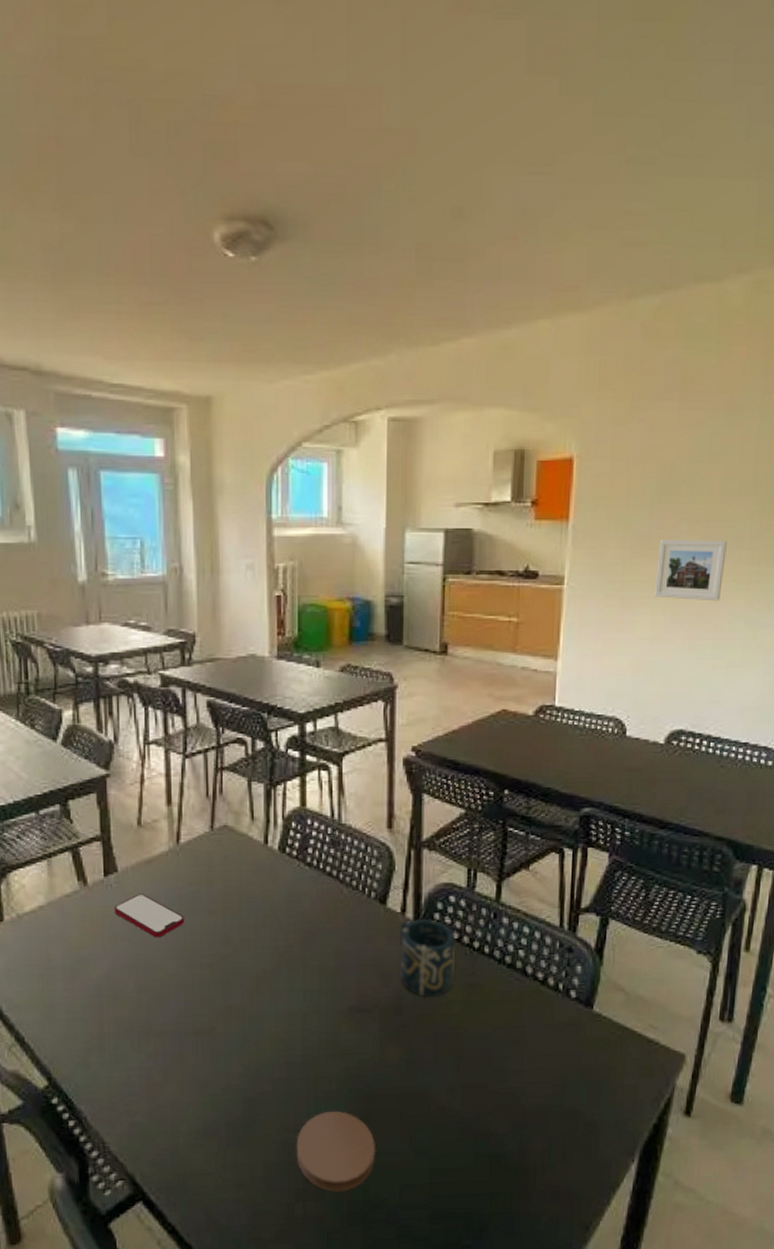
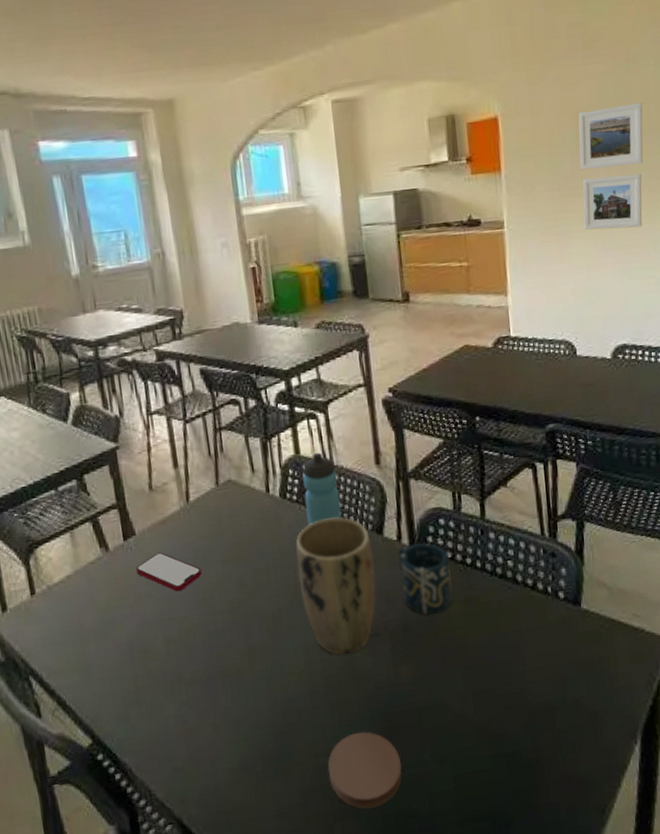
plant pot: none [288,880,372,1028] -> present [296,517,376,655]
water bottle: none [305,807,344,886] -> present [302,452,342,526]
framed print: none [659,460,740,530] -> present [578,102,643,171]

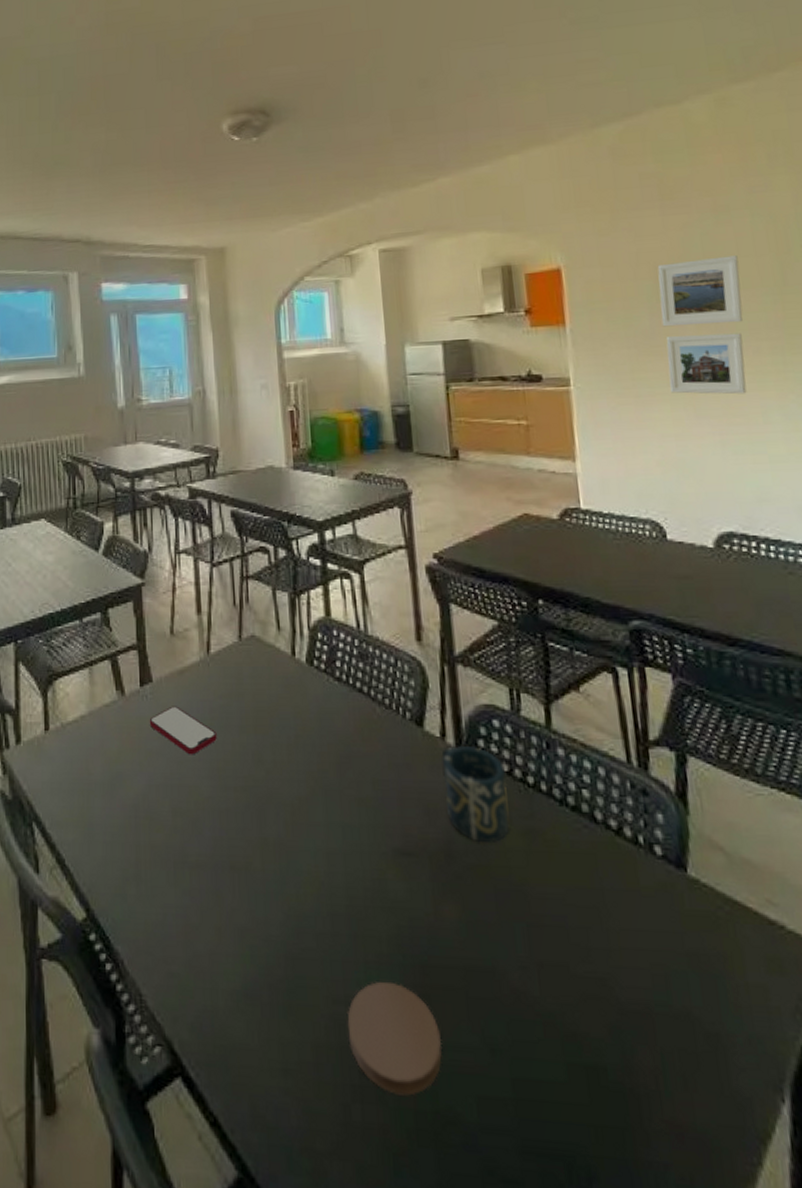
plant pot: present [296,517,376,655] -> none [321,697,414,874]
water bottle: present [302,452,342,526] -> none [332,617,375,703]

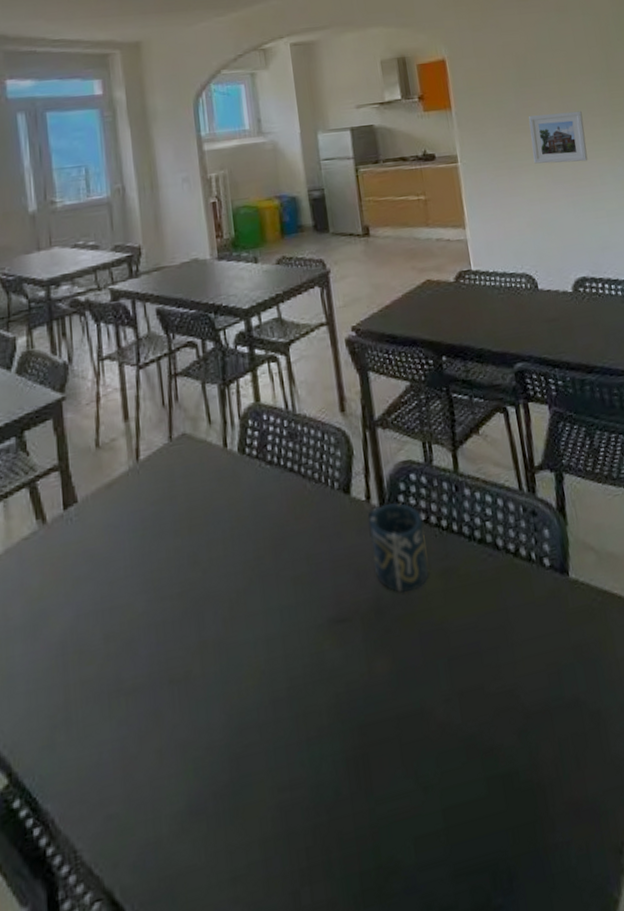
smartphone: present [149,706,217,755] -> none [75,523,150,573]
coaster: present [346,981,442,1096] -> none [292,751,382,864]
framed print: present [657,255,743,327] -> none [518,47,582,108]

